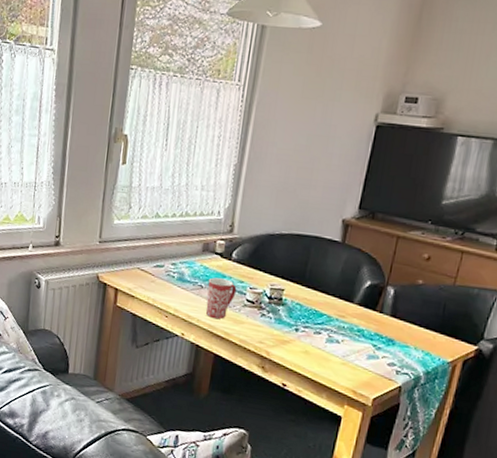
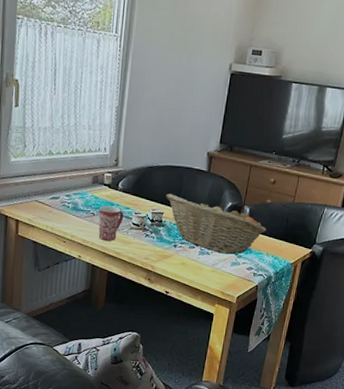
fruit basket: none [288,267,416,345] -> present [166,194,267,255]

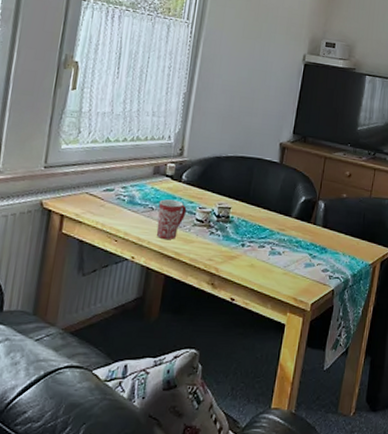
fruit basket: present [166,194,267,255] -> none [234,186,343,255]

